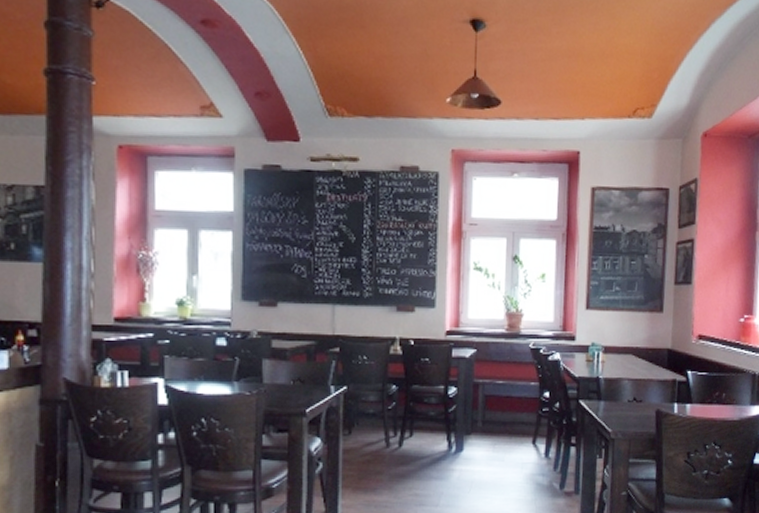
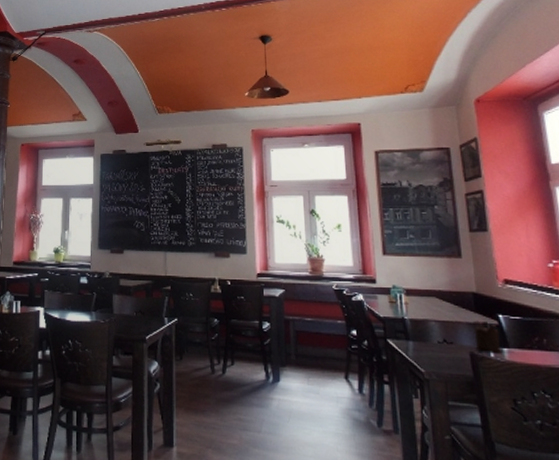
beer mug: none [661,377,686,410] -> present [473,320,503,354]

